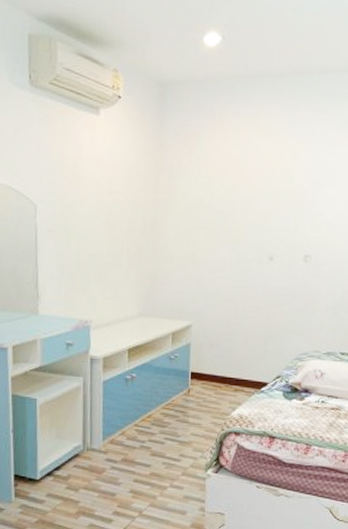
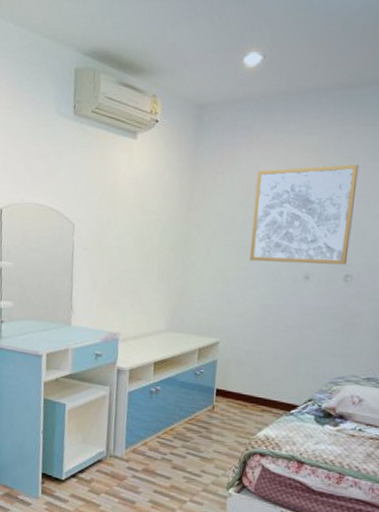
wall art: none [218,148,313,246] -> present [250,164,359,265]

